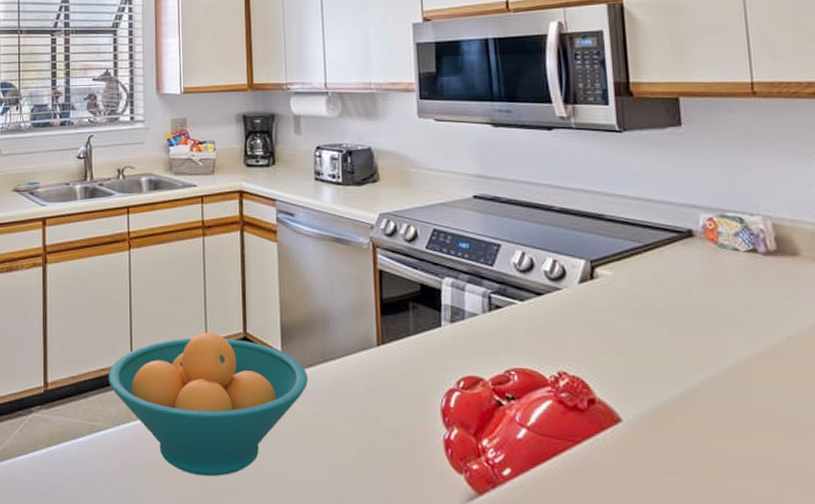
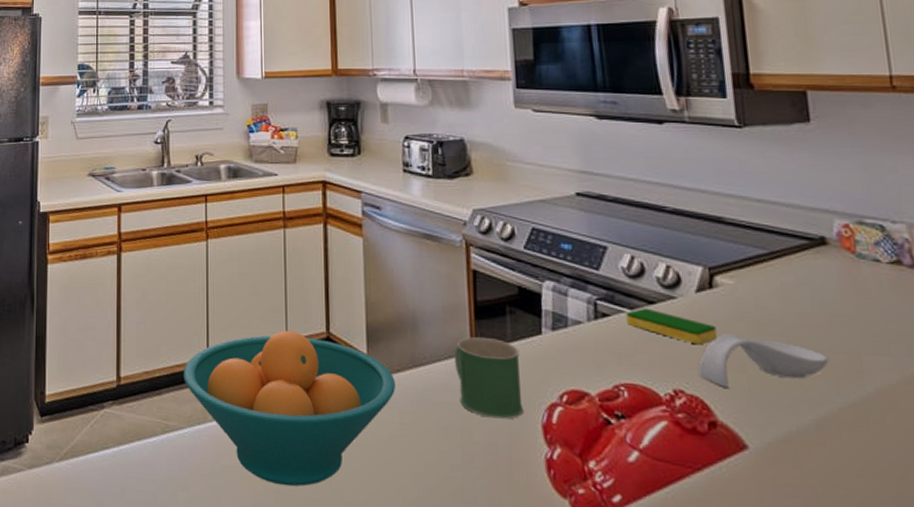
mug: none [361,332,424,406] -> present [454,337,523,419]
dish sponge: none [517,299,596,331] -> present [626,307,717,345]
spoon rest: none [580,320,693,368] -> present [698,334,829,387]

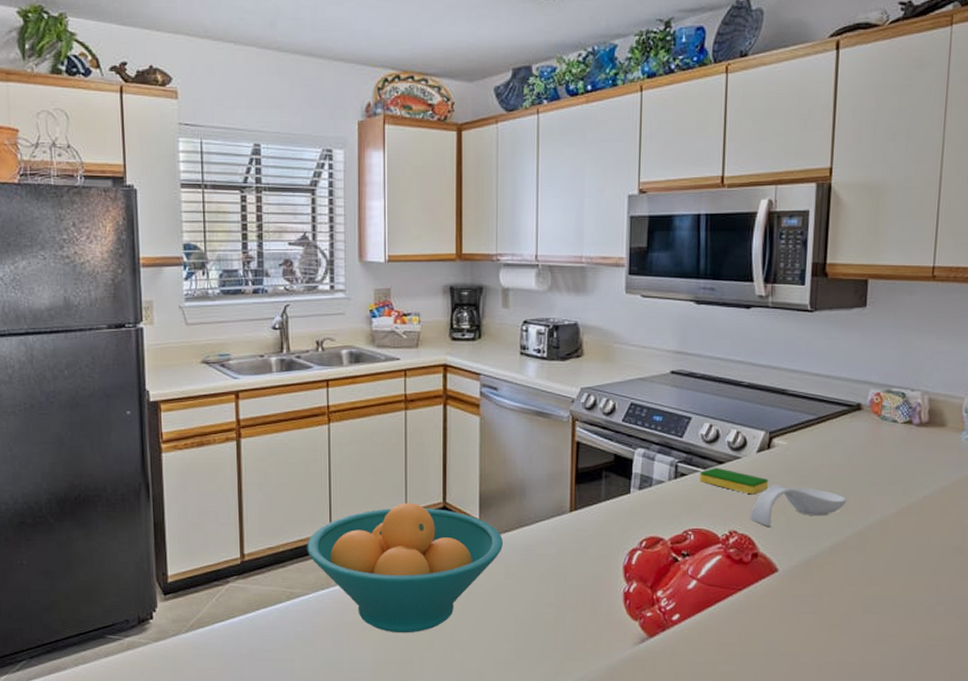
mug: present [454,337,523,419] -> none [555,499,610,564]

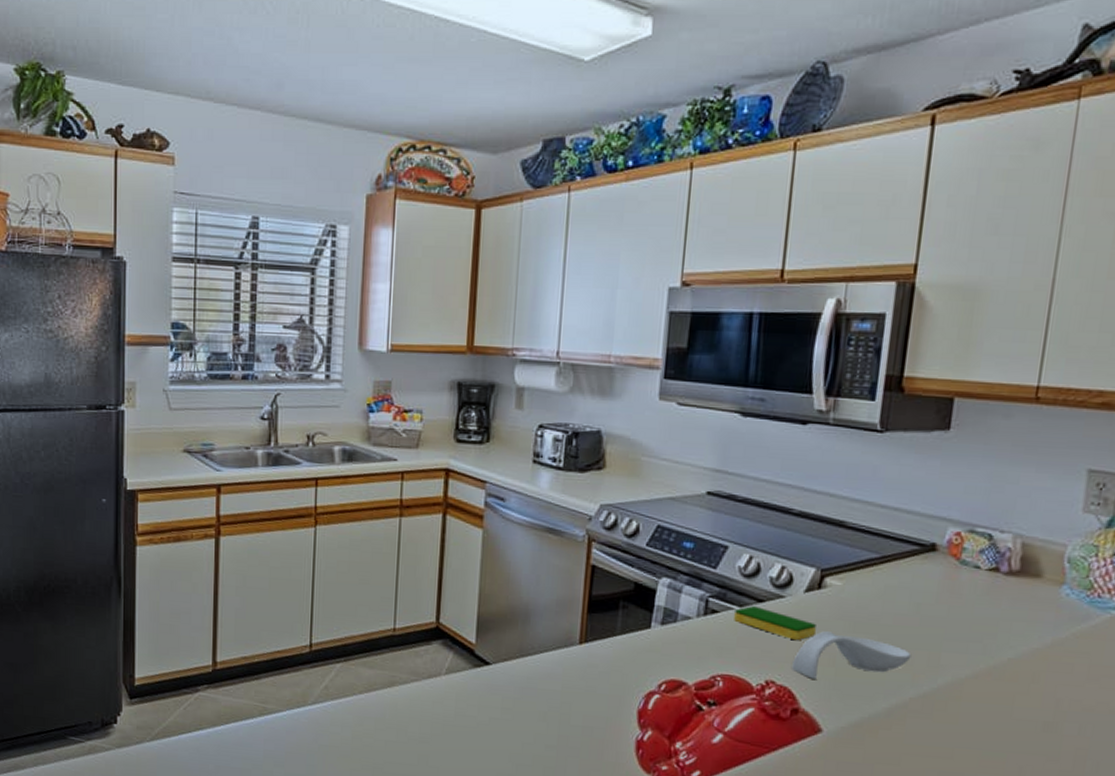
fruit bowl: present [307,502,503,633] -> none [284,619,501,764]

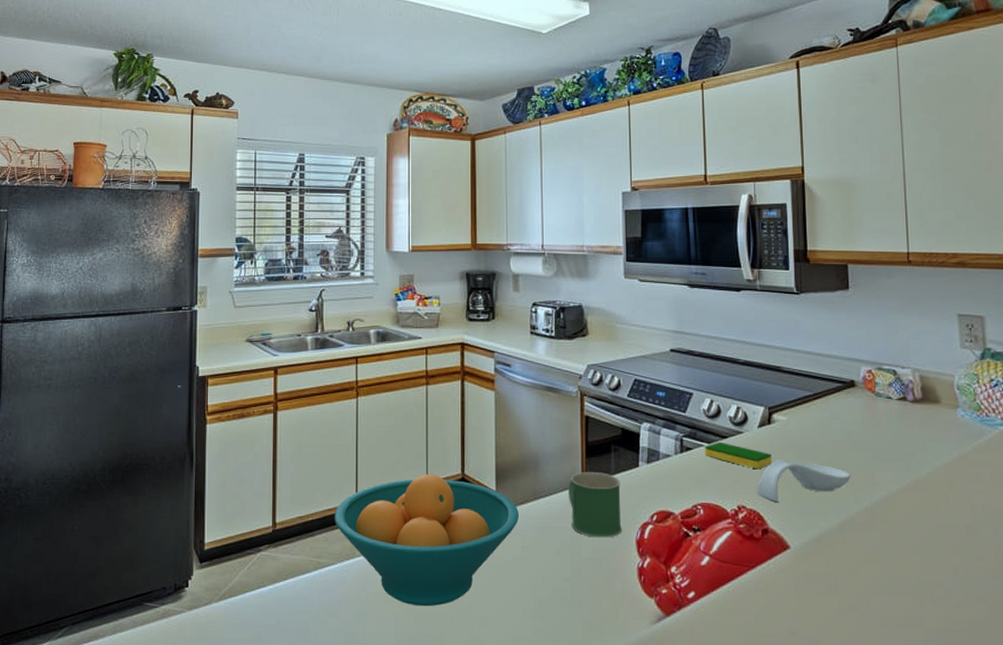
fruit bowl: none [284,619,501,764] -> present [334,473,519,607]
mug: none [561,629,627,705] -> present [567,472,622,538]

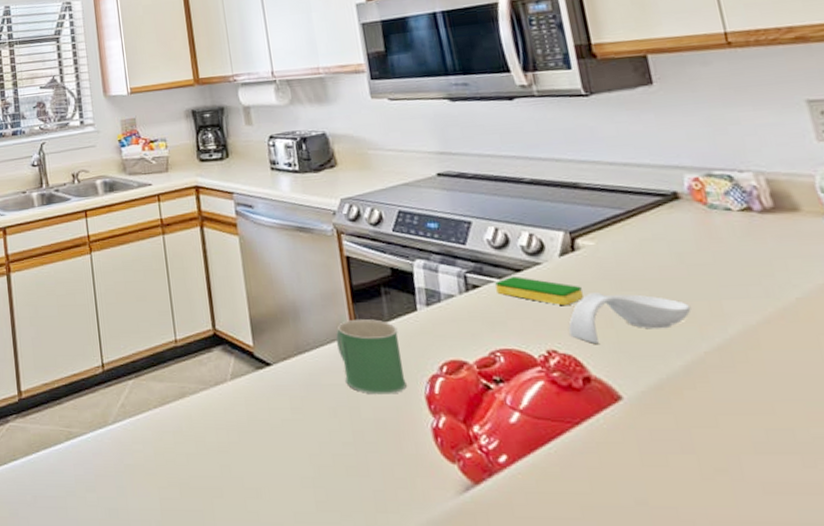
fruit bowl: present [334,473,519,607] -> none [80,330,283,478]

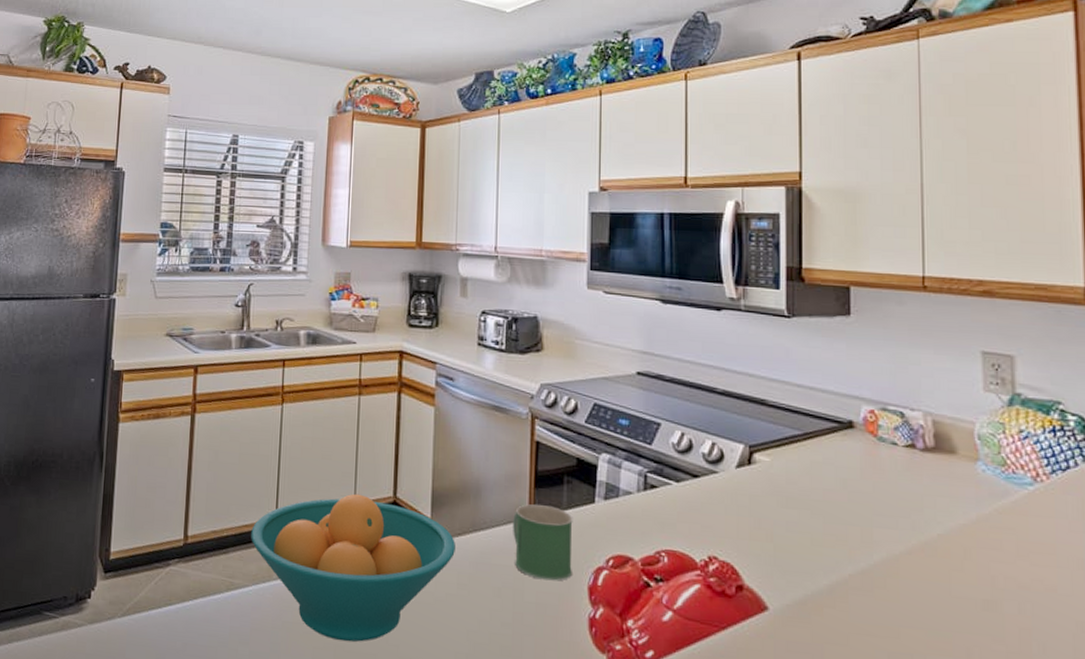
fruit bowl: none [80,330,283,478] -> present [251,493,455,642]
dish sponge: present [495,275,583,306] -> none [672,480,750,516]
spoon rest: present [568,293,691,344] -> none [732,506,845,555]

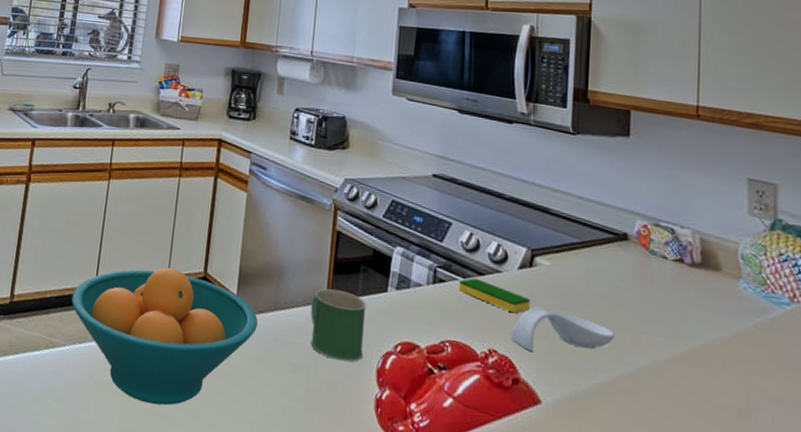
dish sponge: none [672,480,750,516] -> present [459,277,530,314]
spoon rest: none [732,506,845,555] -> present [511,306,615,351]

